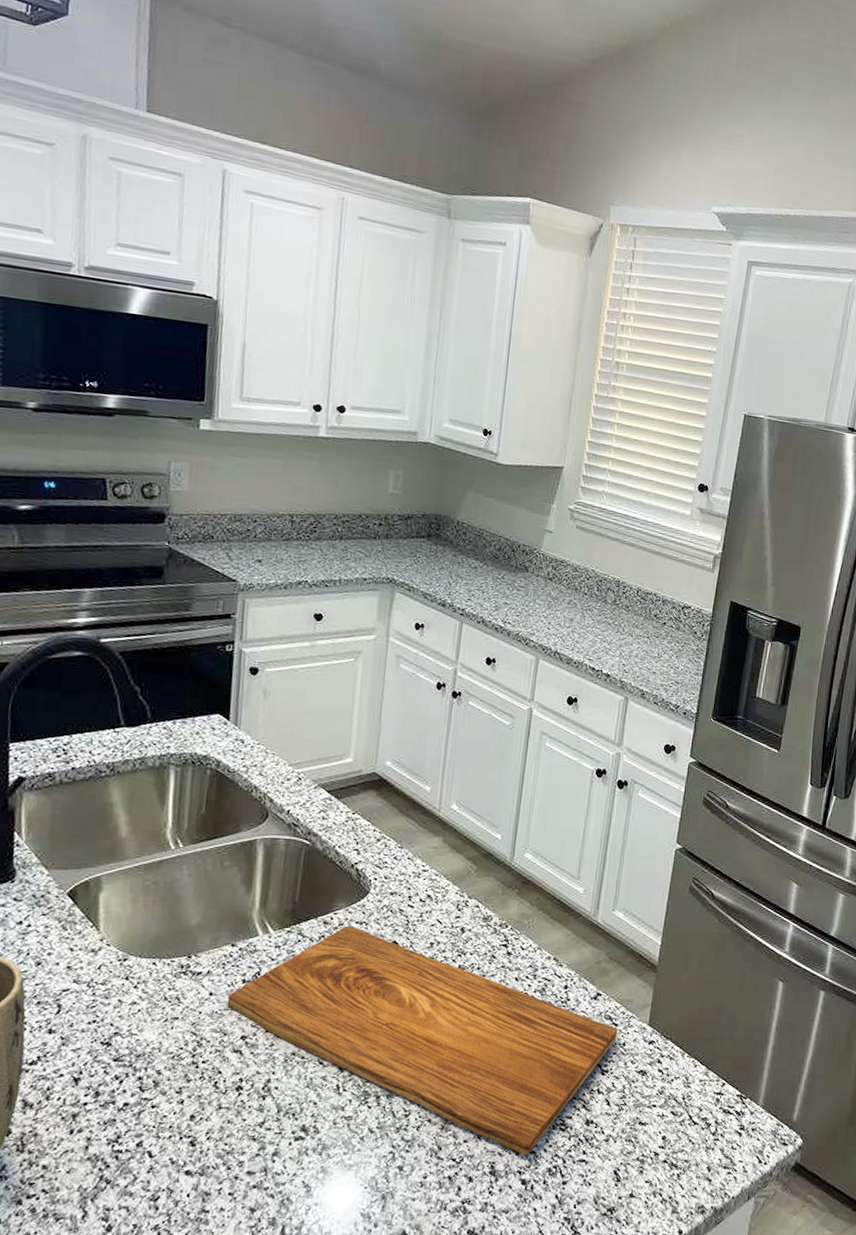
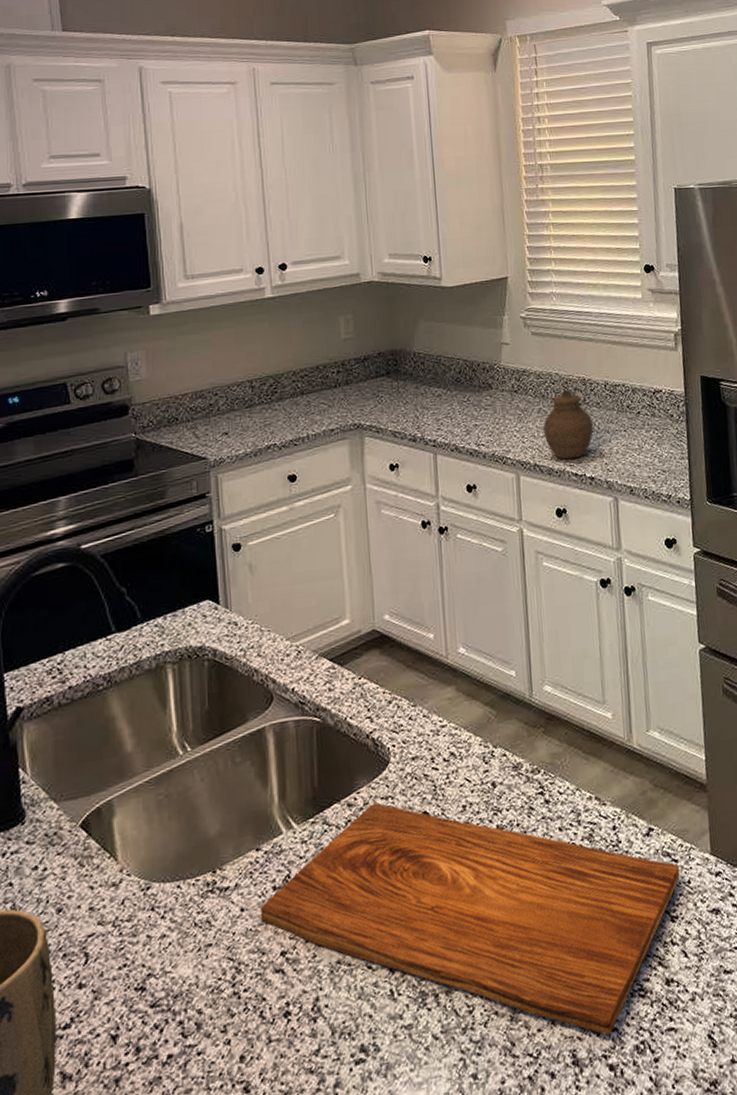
jar: none [569,587,619,654] -> present [543,390,594,460]

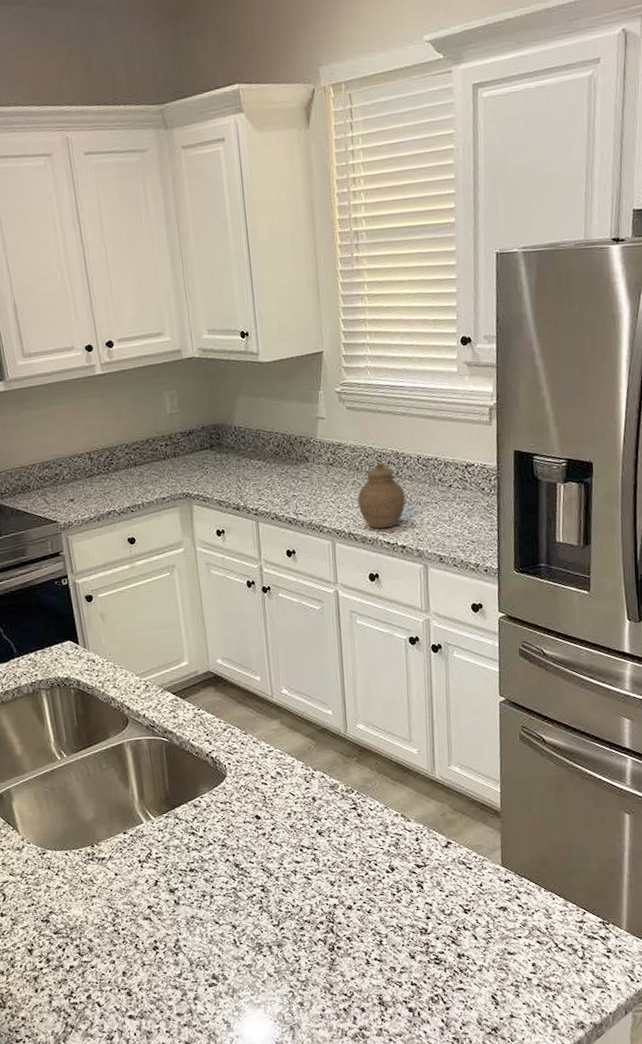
cutting board: present [260,803,680,1035] -> none [129,806,473,987]

